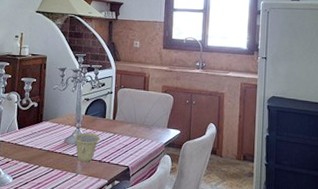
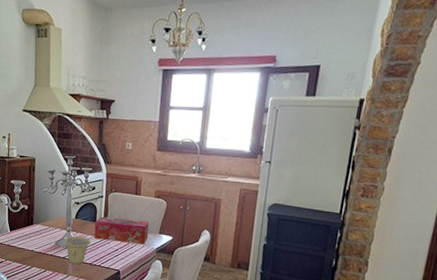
tissue box: none [103,112,157,139] -> present [94,216,149,244]

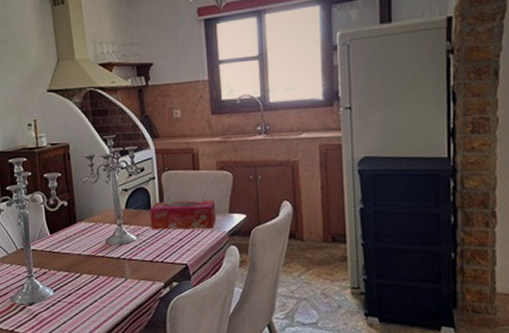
cup: present [65,236,91,265] -> none [116,229,149,265]

